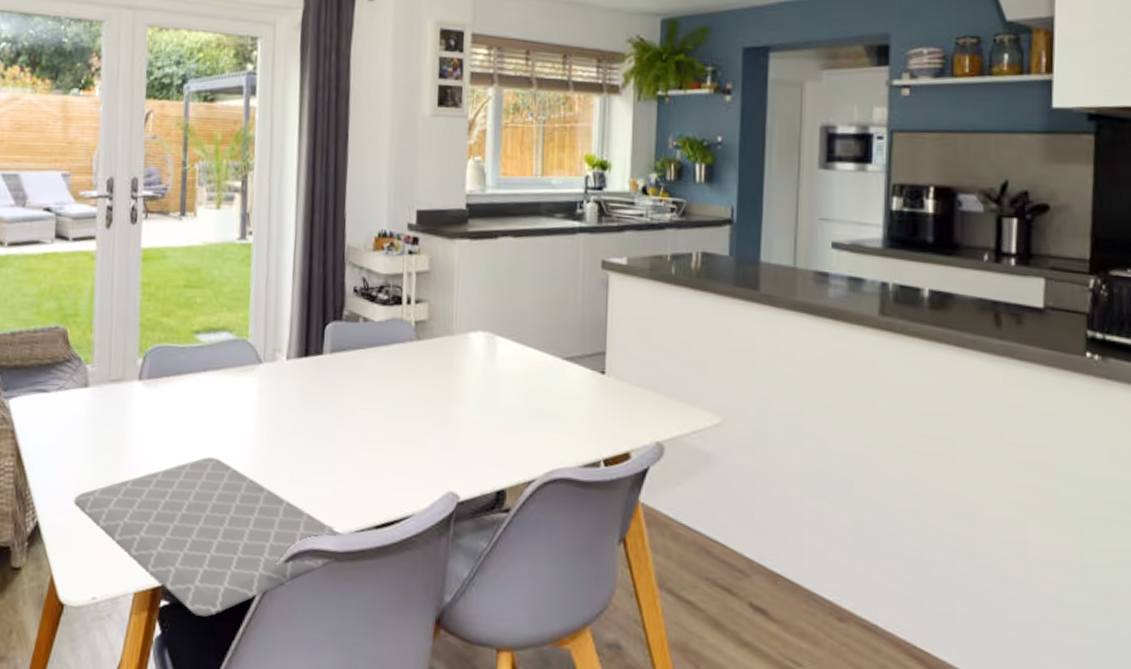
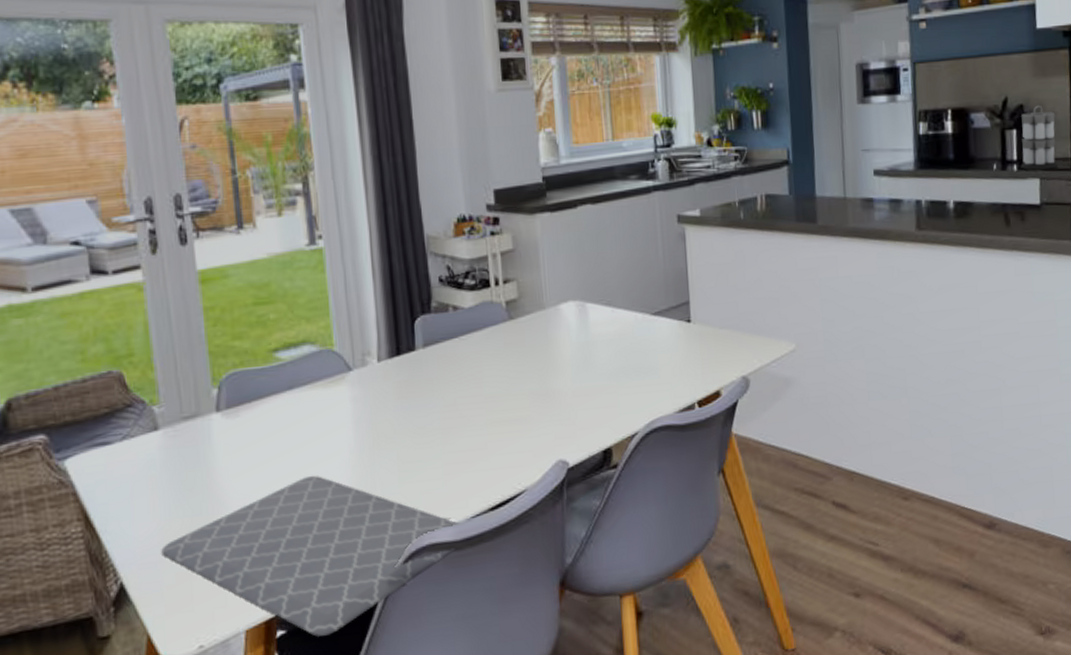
spice rack: none [1020,194,1071,269] -> present [1020,105,1058,170]

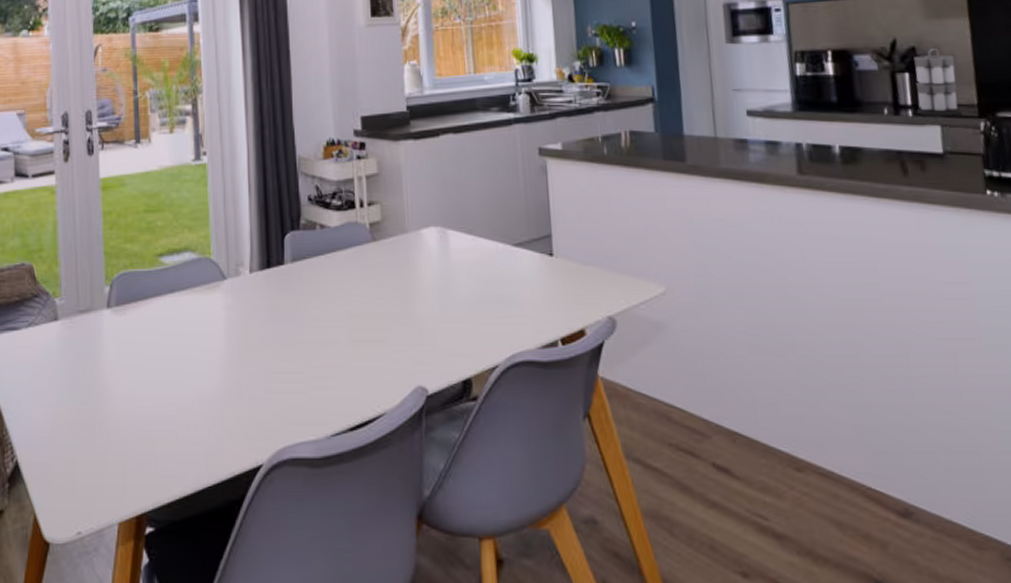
placemat: present [161,475,460,637] -> none [52,376,320,540]

